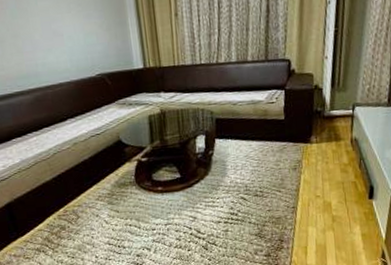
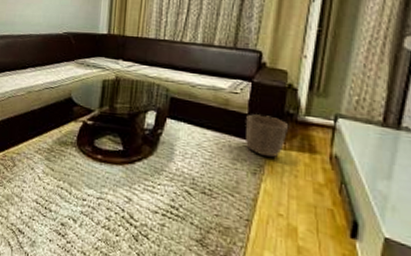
waste basket: none [283,117,318,153] -> present [246,114,289,158]

